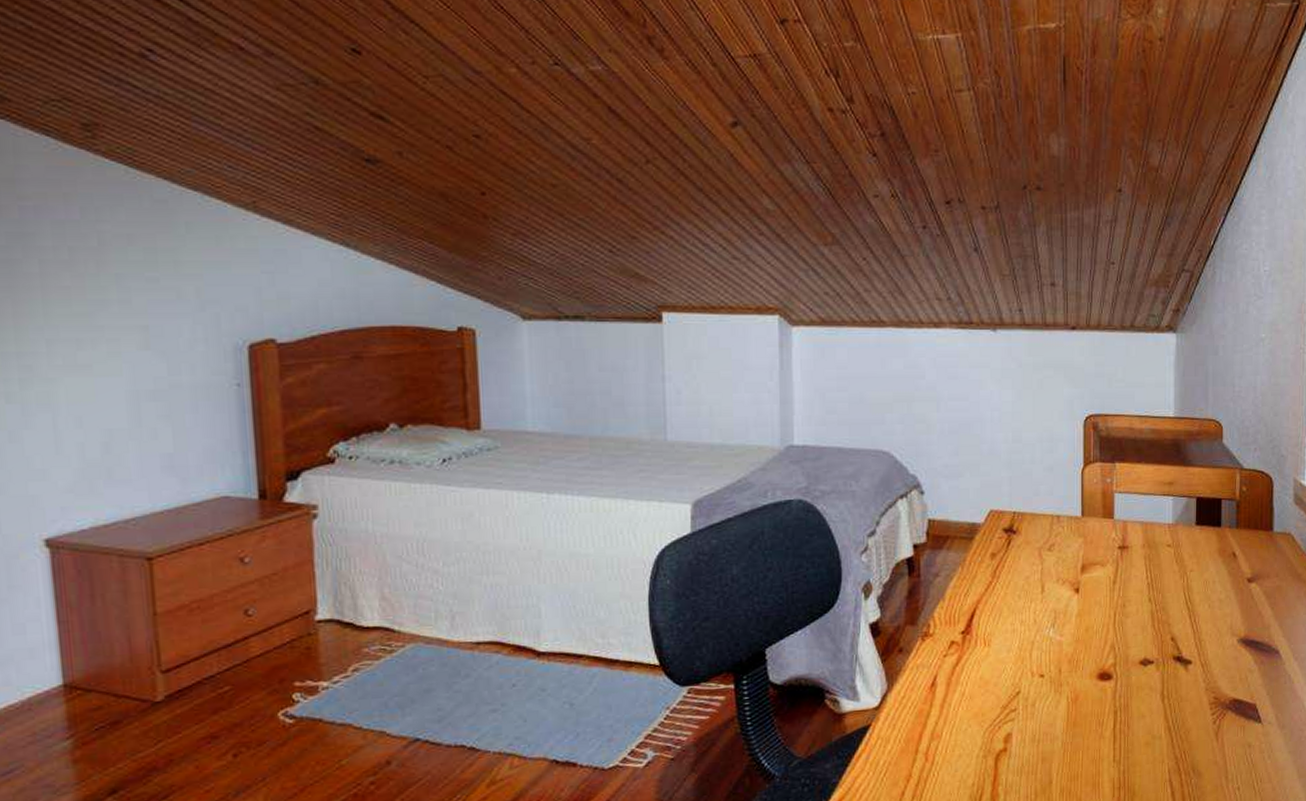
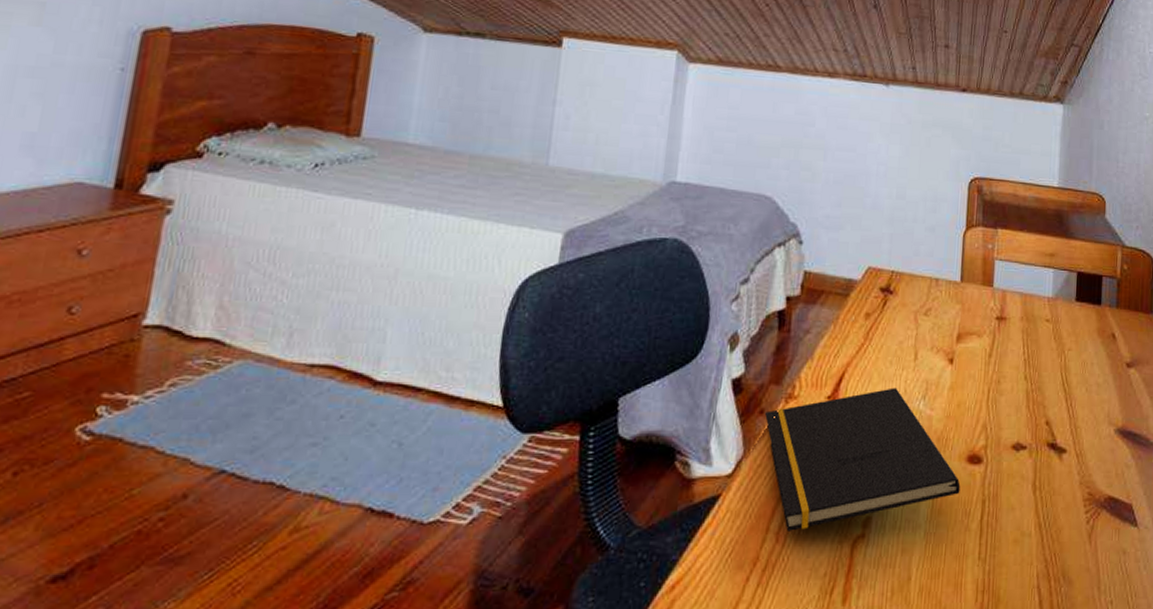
notepad: none [904,619,1093,751] -> present [765,387,961,531]

